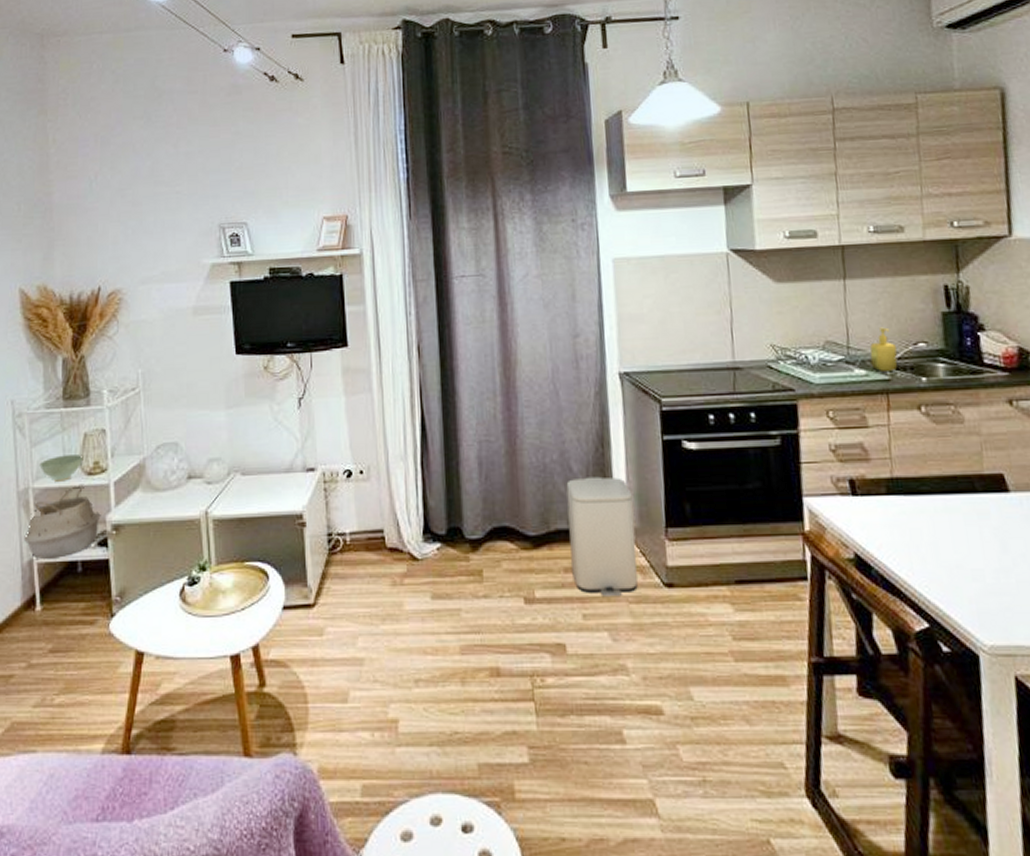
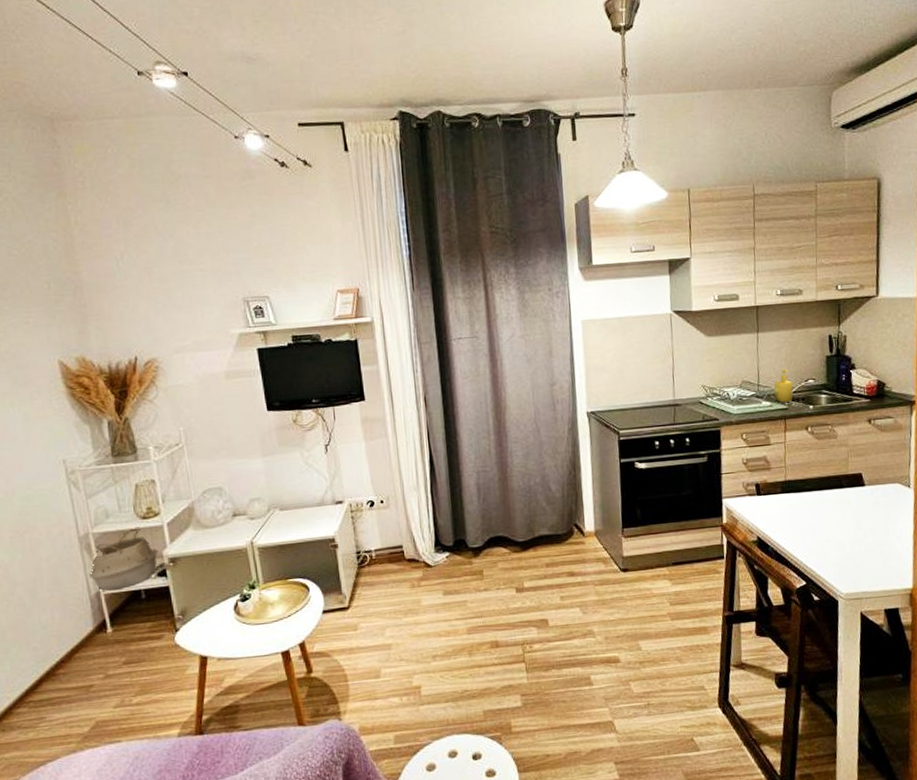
bowl: present [39,455,82,482] -> none [96,502,136,526]
pedal bin: present [566,476,638,598] -> none [547,493,601,583]

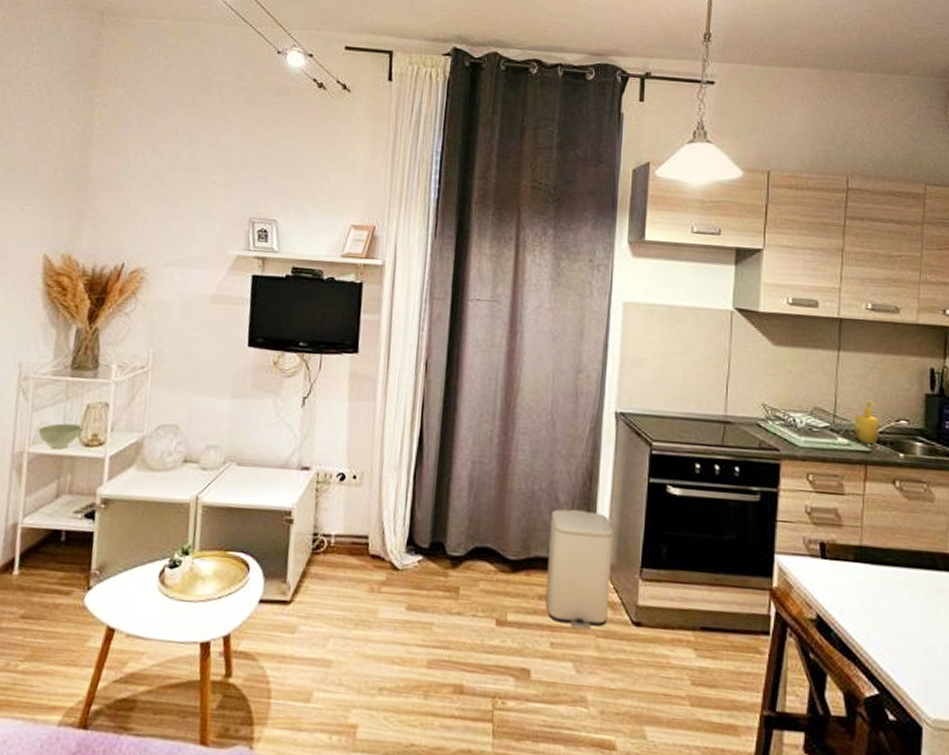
woven basket: present [89,526,157,591] -> none [12,454,91,526]
bowl: none [96,502,136,526] -> present [38,423,82,450]
pedal bin: none [547,493,601,583] -> present [546,509,614,630]

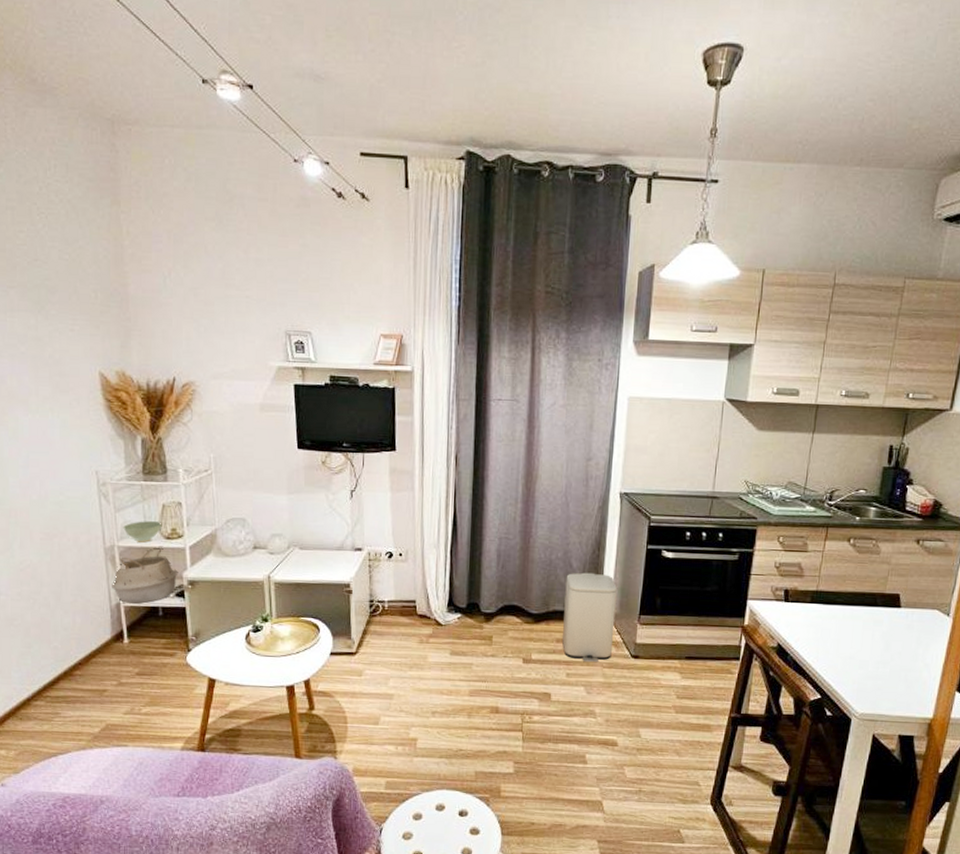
woven basket: none [12,454,91,526] -> present [112,546,177,605]
soap dispenser: present [854,401,879,444] -> none [819,475,842,510]

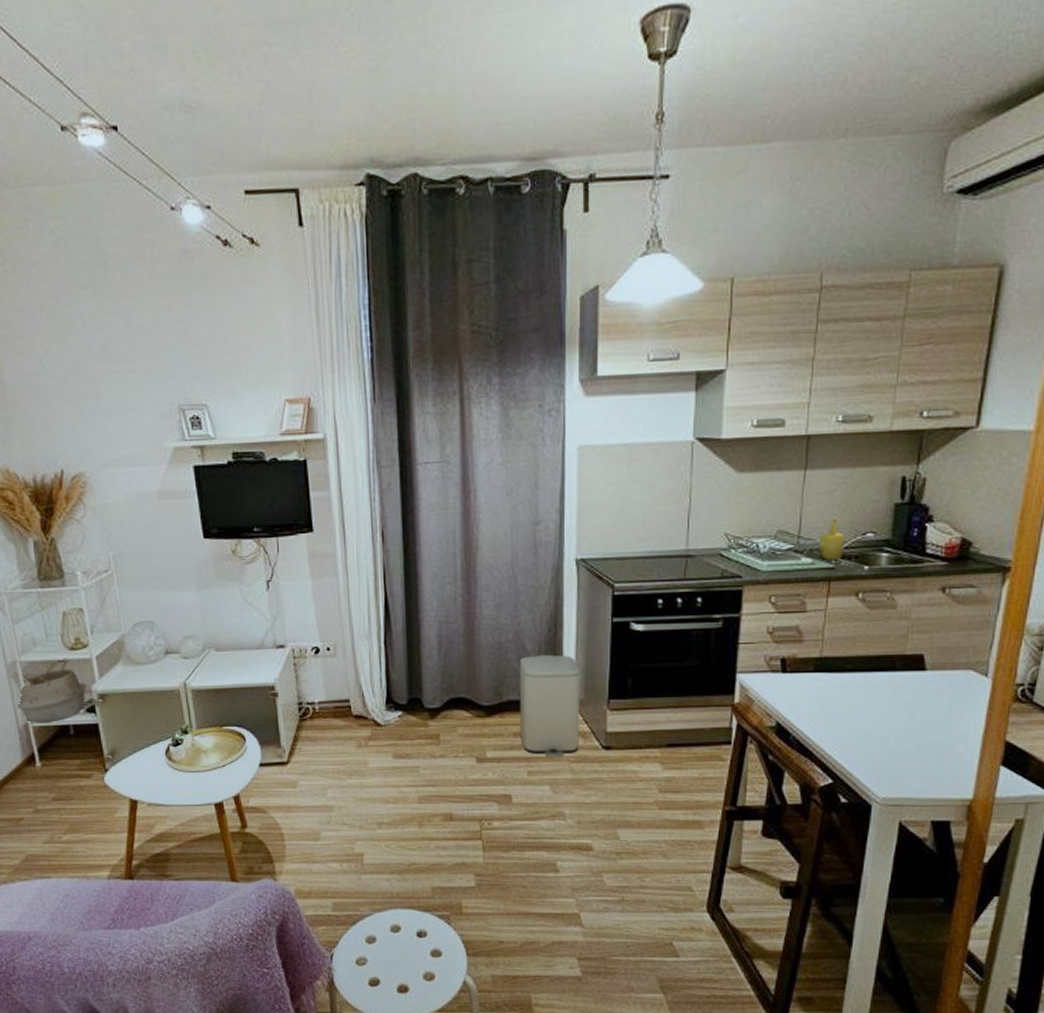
bowl: present [123,521,161,543] -> none [23,631,64,656]
soap dispenser: none [819,475,842,510] -> present [818,517,845,560]

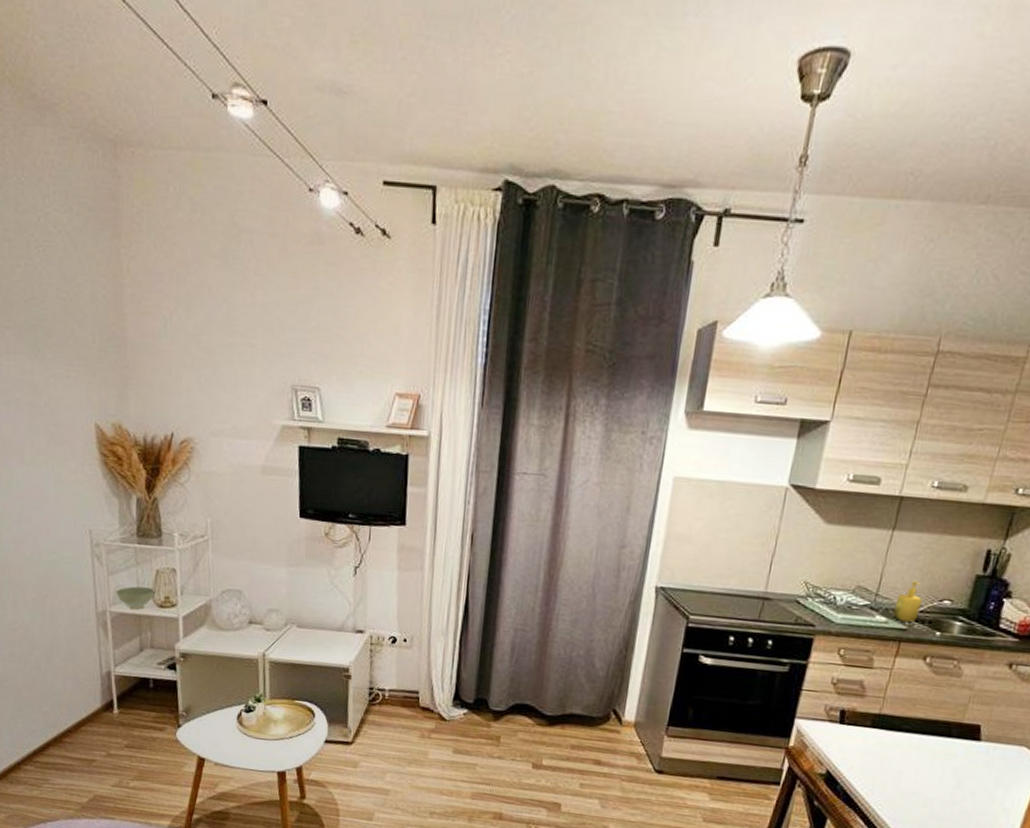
woven basket: present [17,658,86,724] -> none [103,614,169,674]
bowl: none [23,631,64,656] -> present [116,586,154,610]
pedal bin: present [519,654,581,758] -> none [578,673,645,775]

